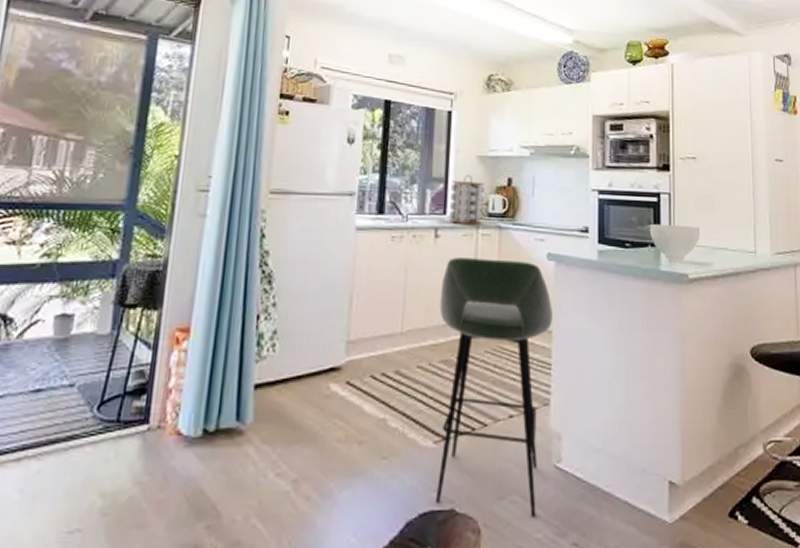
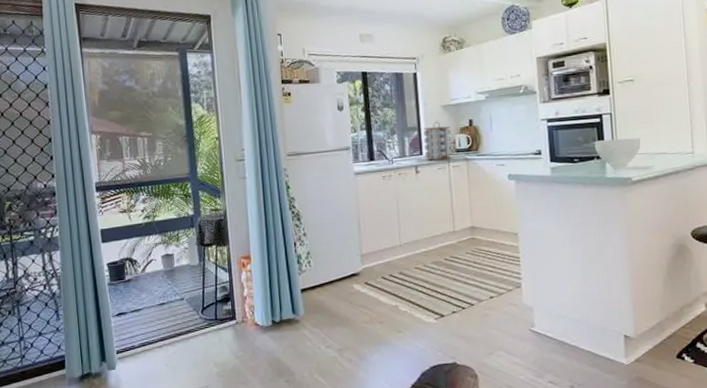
bar stool: present [435,257,554,518] -> none [425,183,518,366]

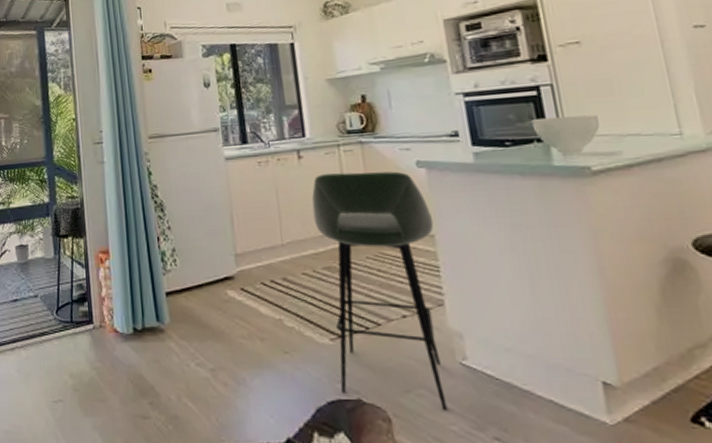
spice rack: present [423,121,453,161] -> none [305,97,343,145]
bar stool: none [425,183,518,366] -> present [312,171,448,411]

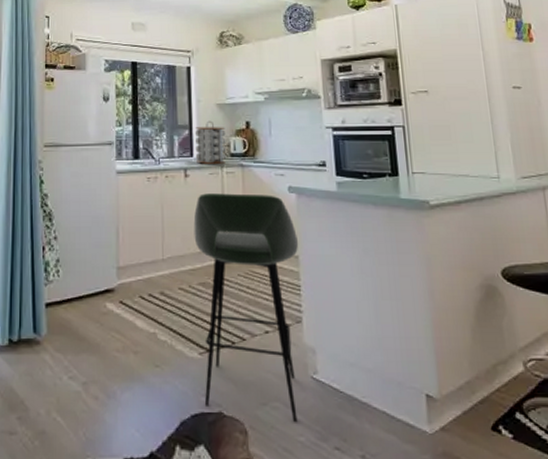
spice rack: none [305,97,343,145] -> present [195,120,227,165]
bowl: present [531,115,600,156] -> none [385,155,438,190]

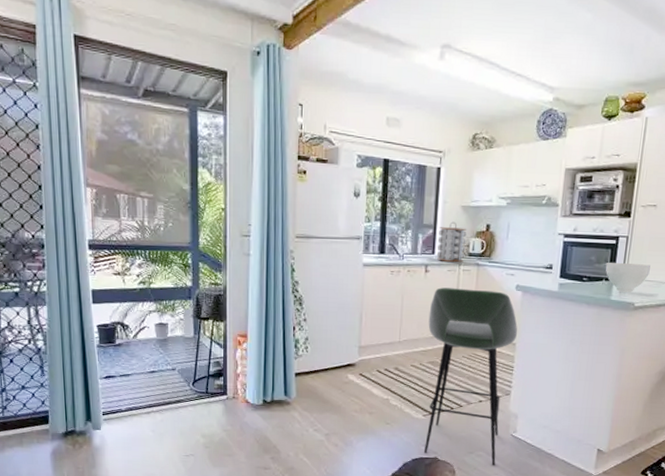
bowl: none [385,155,438,190] -> present [605,262,651,294]

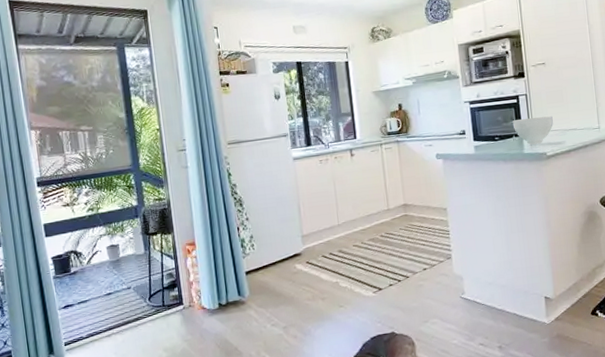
bar stool: present [423,287,518,466] -> none [361,162,451,332]
spice rack: present [436,221,467,263] -> none [356,106,385,144]

